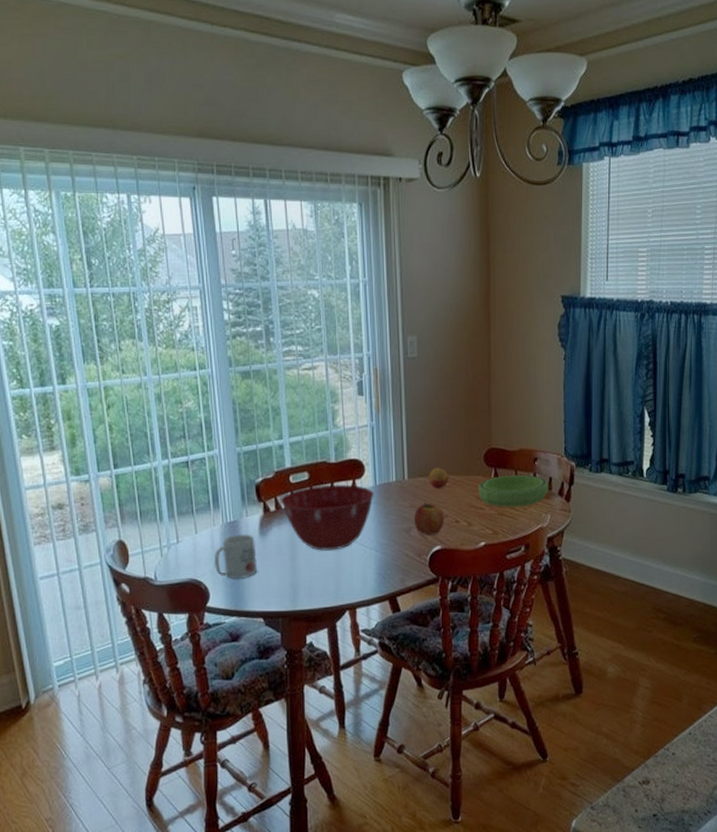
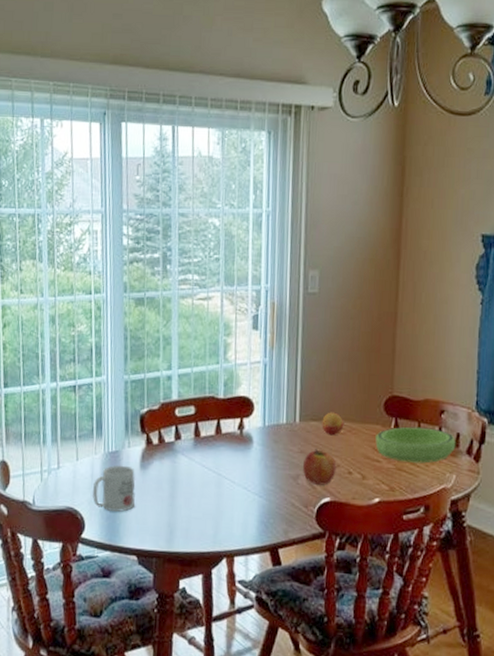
mixing bowl: present [281,484,374,551] -> none [164,421,262,492]

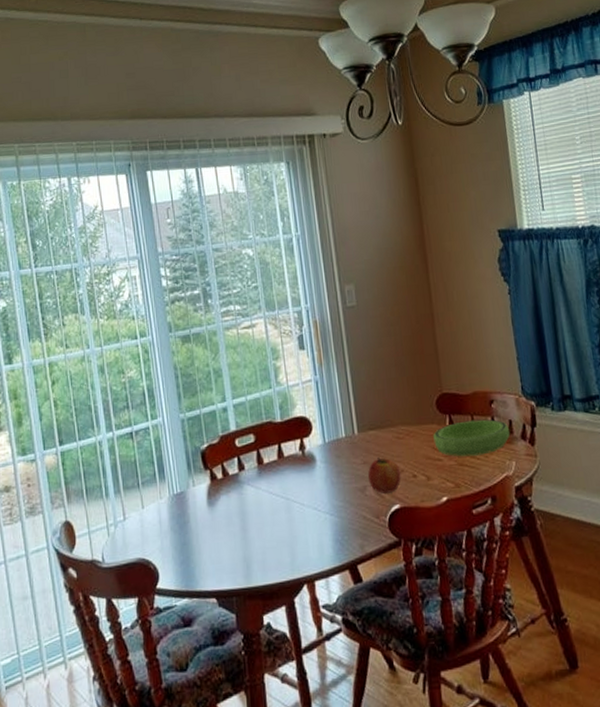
mug: present [93,465,136,512] -> none [162,505,207,555]
fruit: present [322,412,344,436] -> none [379,418,402,442]

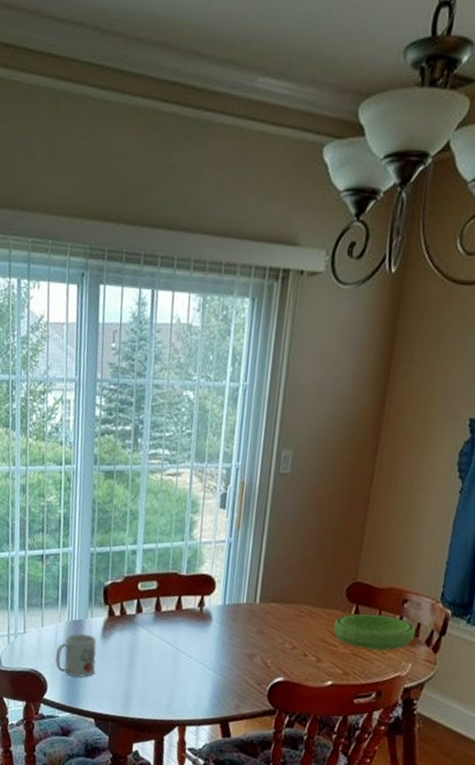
mug: none [162,505,207,555] -> present [55,633,97,678]
apple: present [367,456,401,494] -> none [258,629,293,665]

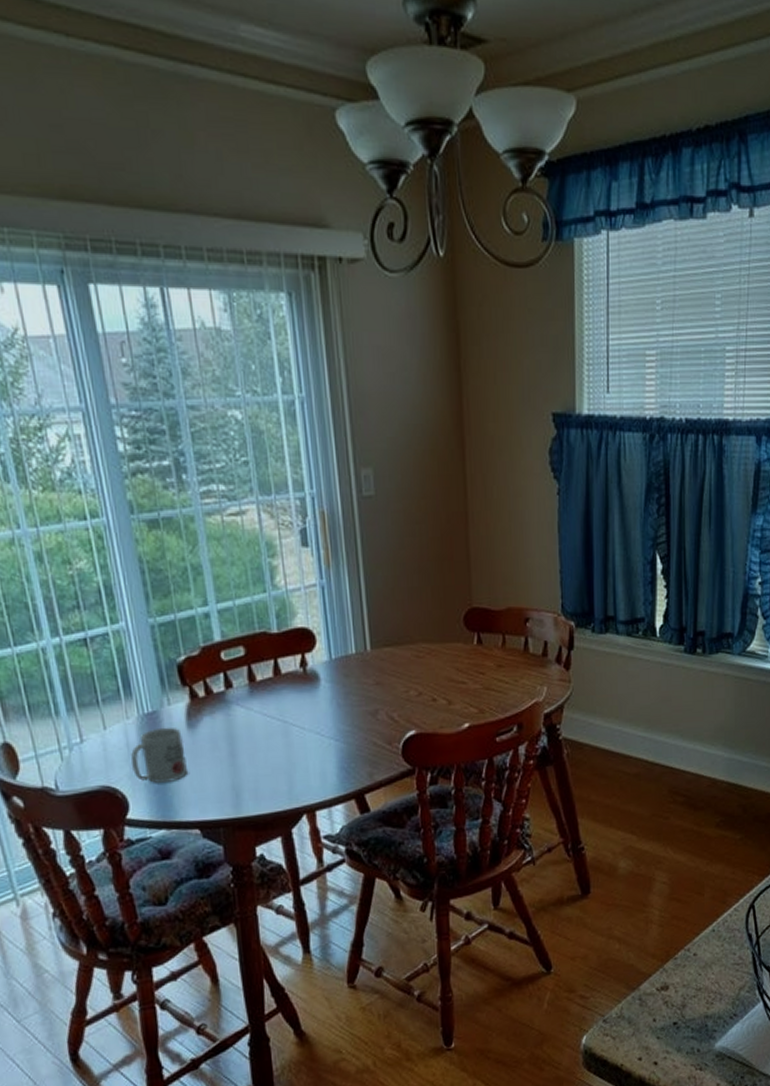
bowl: present [333,613,416,651] -> none [458,639,545,680]

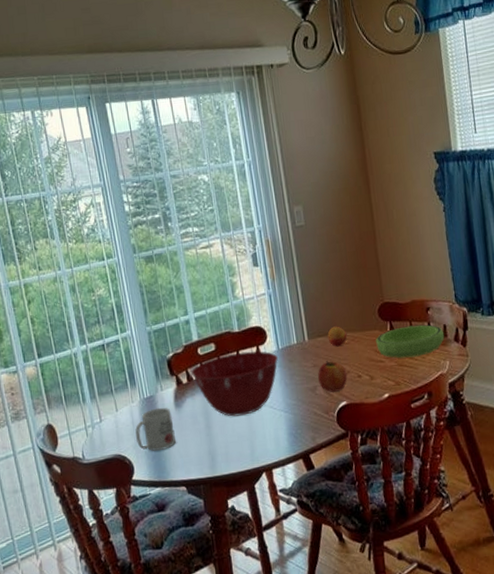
mixing bowl: none [211,659,329,743] -> present [191,351,278,417]
apple: none [380,677,419,718] -> present [317,360,348,392]
fruit: none [396,634,422,661] -> present [327,326,348,347]
bowl: none [458,639,545,680] -> present [376,324,445,359]

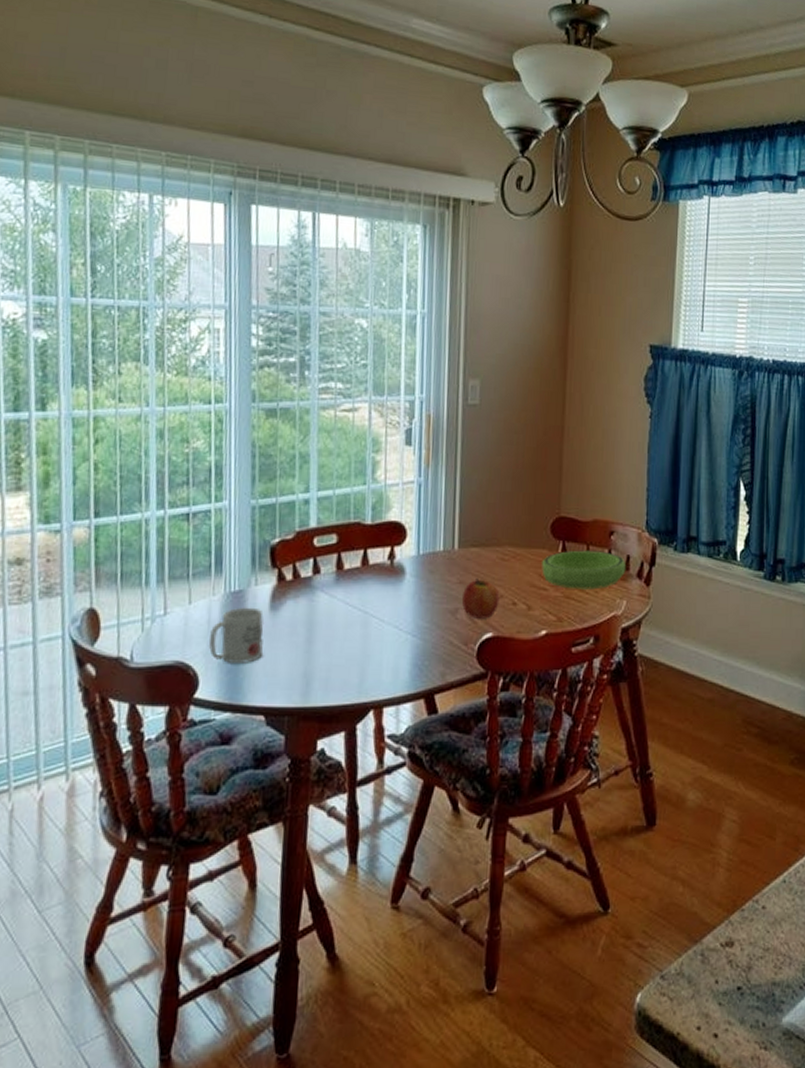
mixing bowl: present [191,351,278,417] -> none [300,551,416,633]
fruit: present [327,326,348,347] -> none [483,536,508,563]

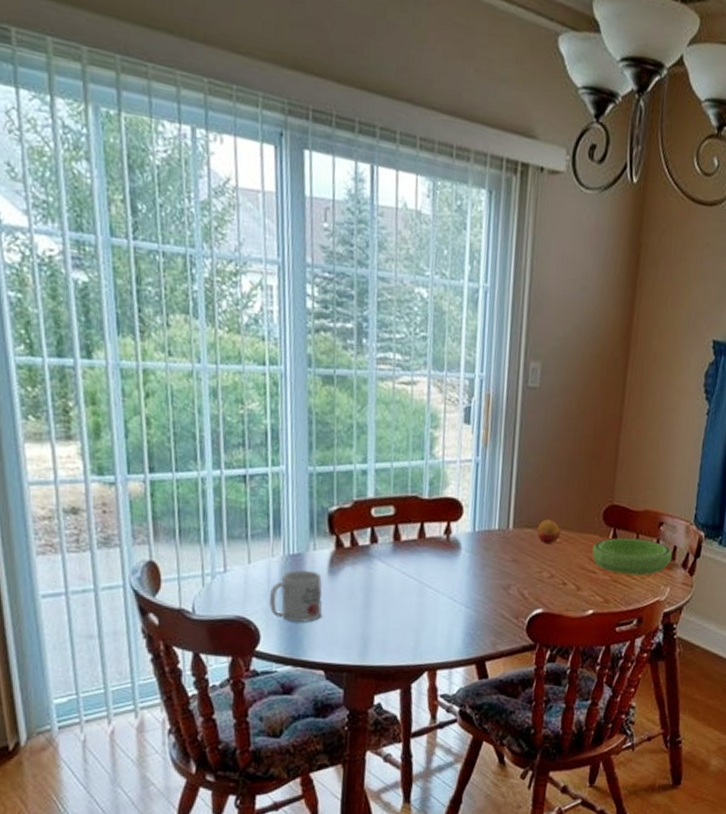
apple: present [461,577,500,619] -> none [514,557,551,596]
fruit: none [483,536,508,563] -> present [537,519,561,545]

